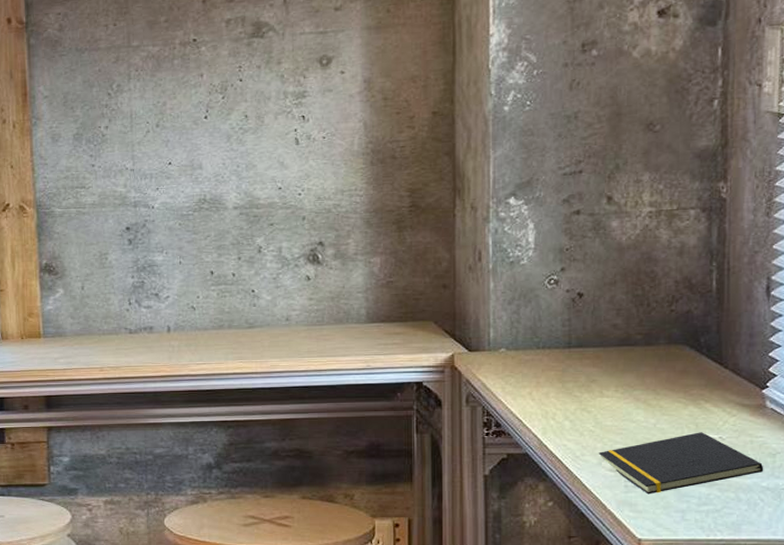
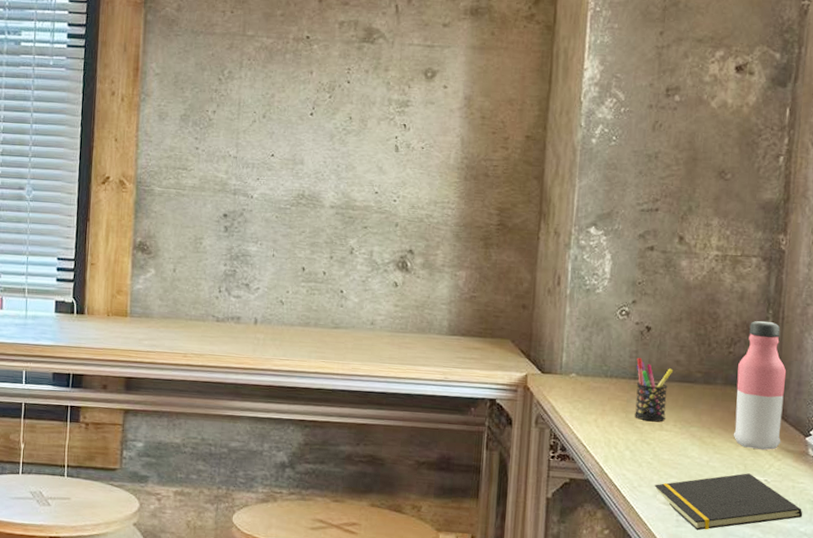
pen holder: none [570,326,611,389] -> present [635,358,674,422]
water bottle: none [681,274,736,407] -> present [733,320,787,451]

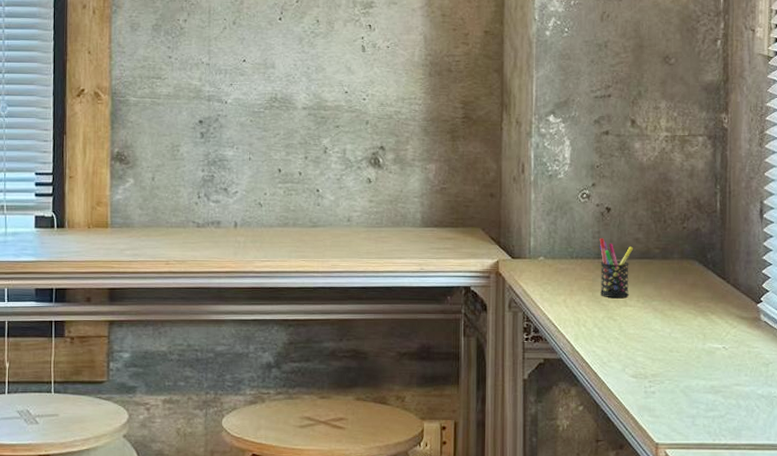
notepad: present [654,473,803,531] -> none [622,342,759,400]
water bottle: present [733,320,787,451] -> none [691,195,736,319]

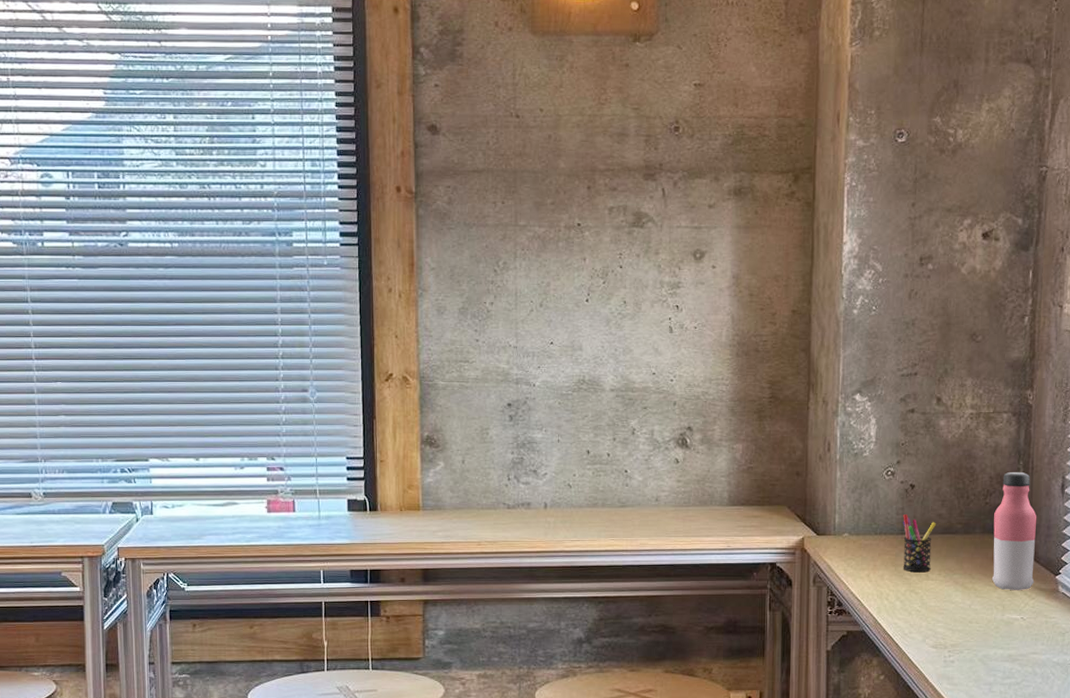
water bottle: none [691,195,736,319] -> present [991,471,1037,591]

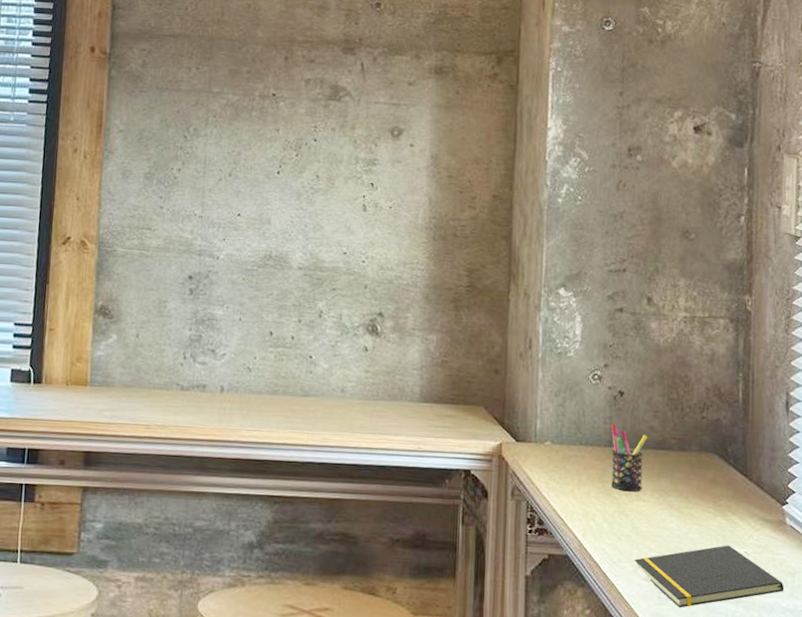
notepad: none [923,613,1056,669] -> present [634,545,784,608]
water bottle: present [991,471,1037,591] -> none [710,384,760,520]

